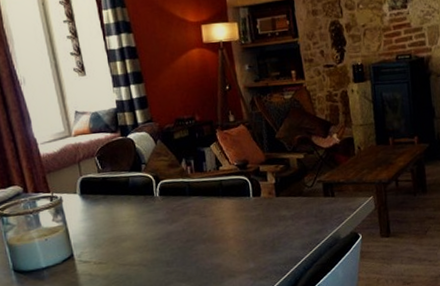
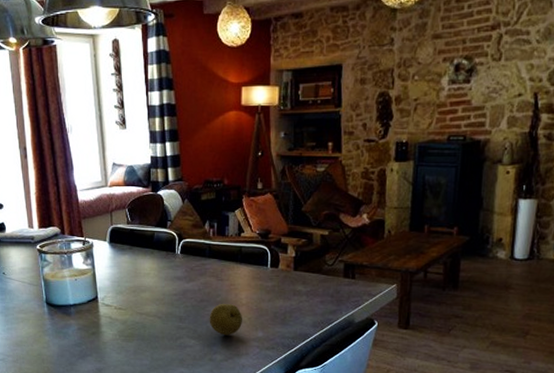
fruit: none [197,239,233,273] -> present [209,303,243,336]

